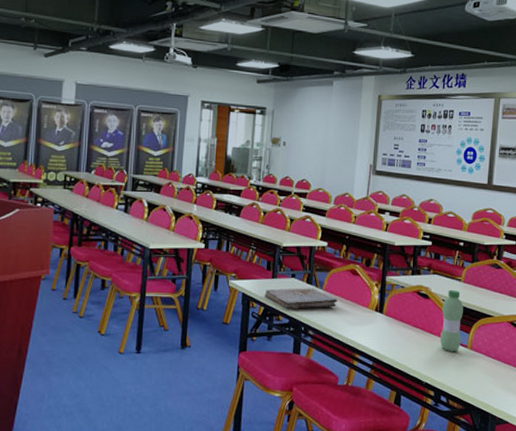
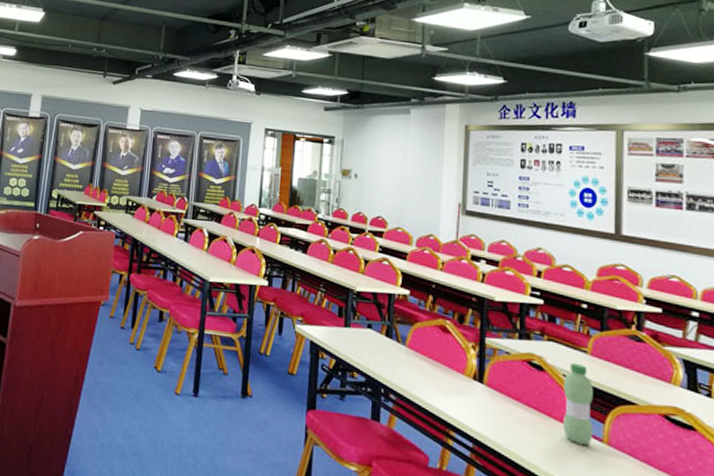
book: present [264,288,337,309] -> none [336,339,424,369]

